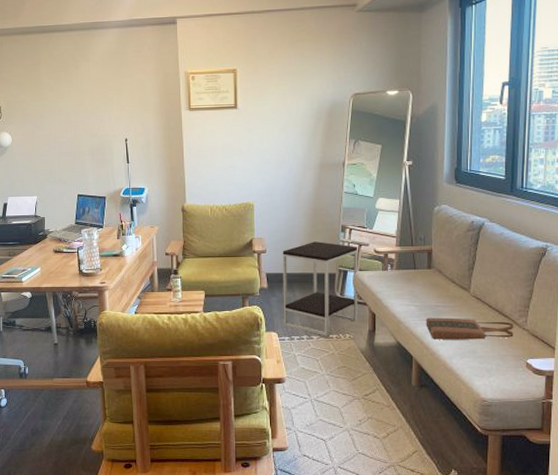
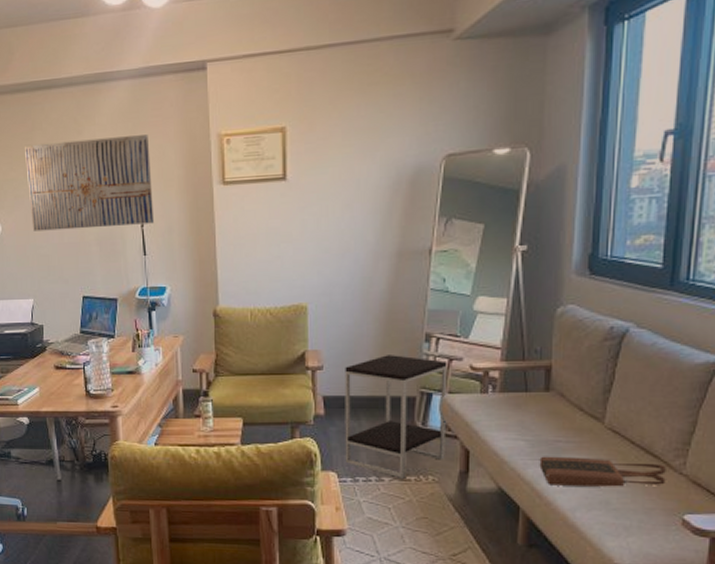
wall art: none [32,71,136,143] -> present [25,135,155,231]

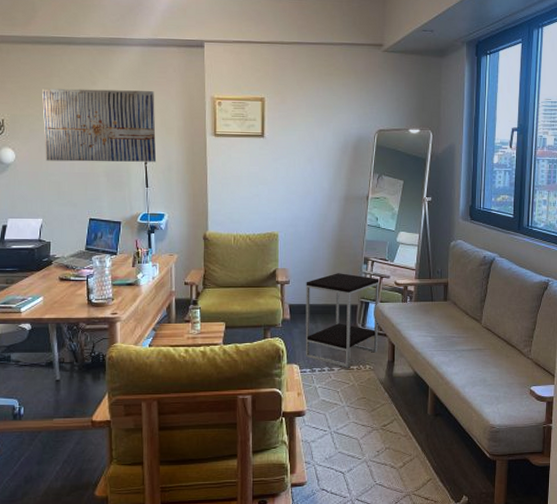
tote bag: present [539,456,666,487] -> none [441,348,519,369]

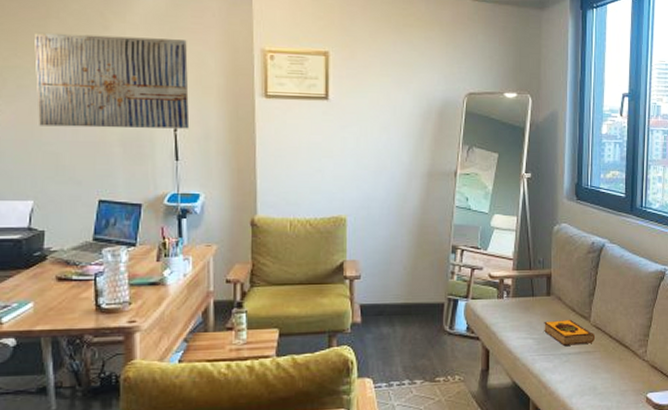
side table: present [305,273,380,368] -> none [380,265,471,380]
hardback book: none [441,321,486,343] -> present [544,319,596,346]

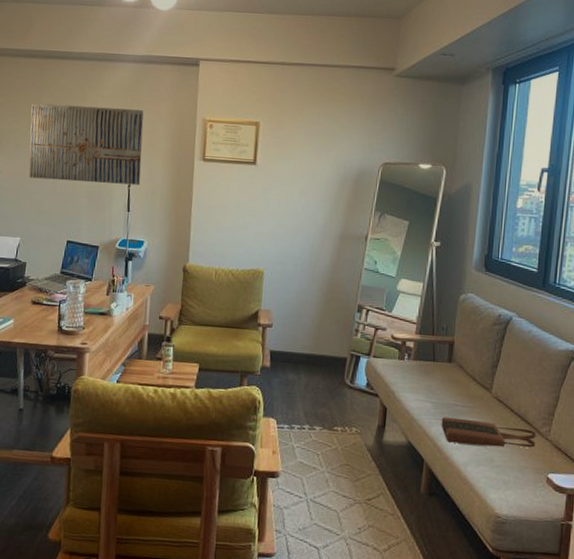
hardback book: present [544,319,596,346] -> none [443,387,496,415]
tote bag: none [544,350,634,377] -> present [441,417,536,448]

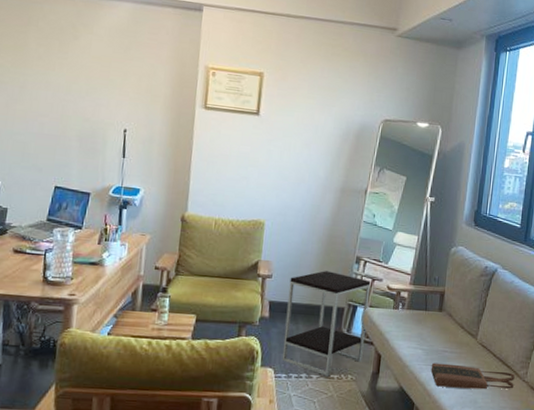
wall art: present [29,102,144,185] -> none [12,37,142,131]
side table: none [284,320,374,429] -> present [282,271,371,377]

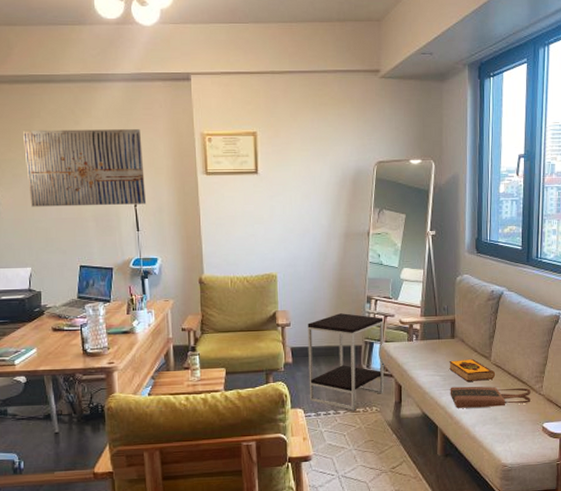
wall art: none [12,37,142,131] -> present [23,129,147,207]
hardback book: none [433,334,481,360] -> present [449,358,496,382]

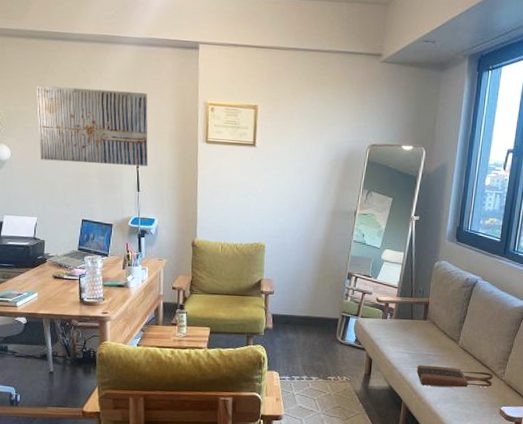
side table: present [307,313,384,411] -> none [285,286,362,378]
hardback book: present [449,358,496,382] -> none [418,340,462,362]

